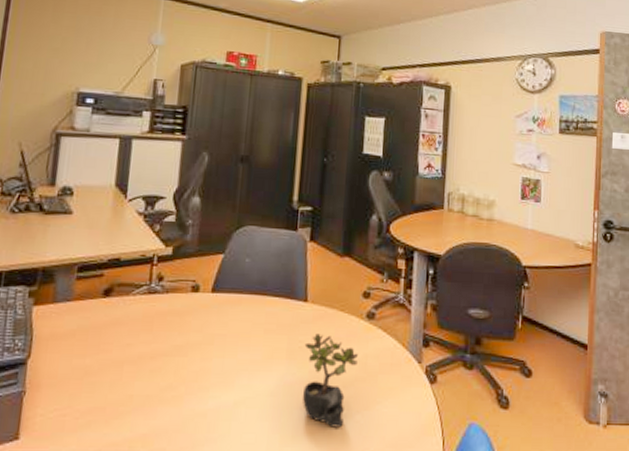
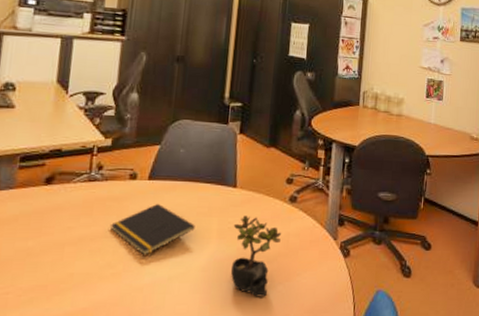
notepad: none [171,319,263,377] -> present [109,204,195,255]

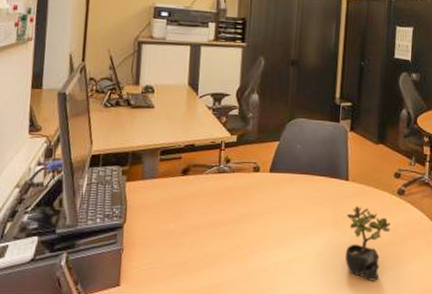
notepad: present [109,204,195,255] -> none [237,194,312,240]

